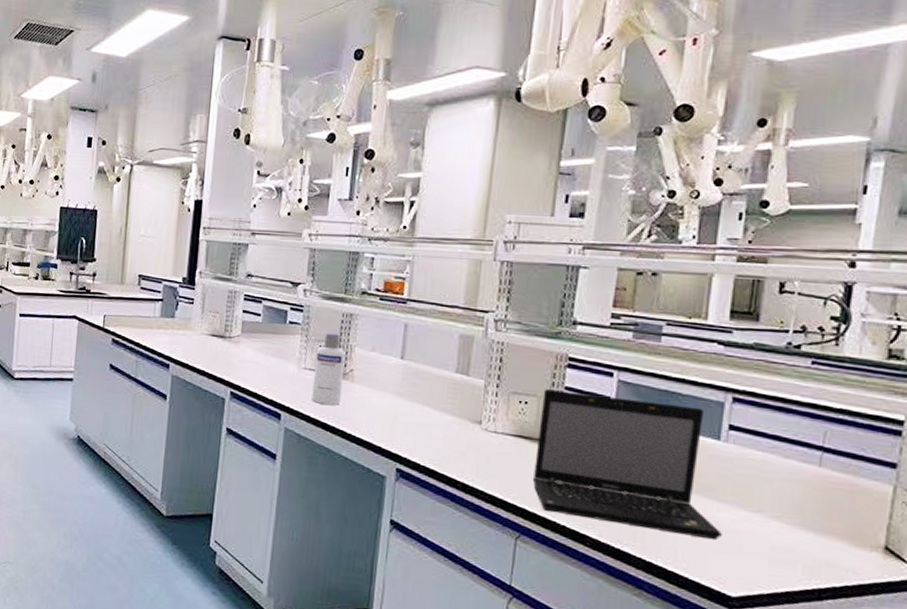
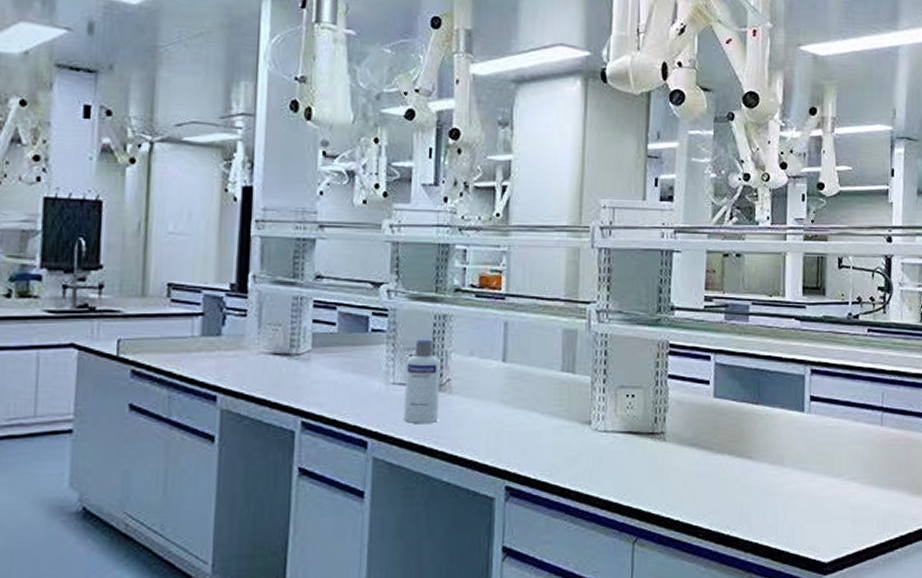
laptop: present [532,389,722,541] -> none [644,379,813,511]

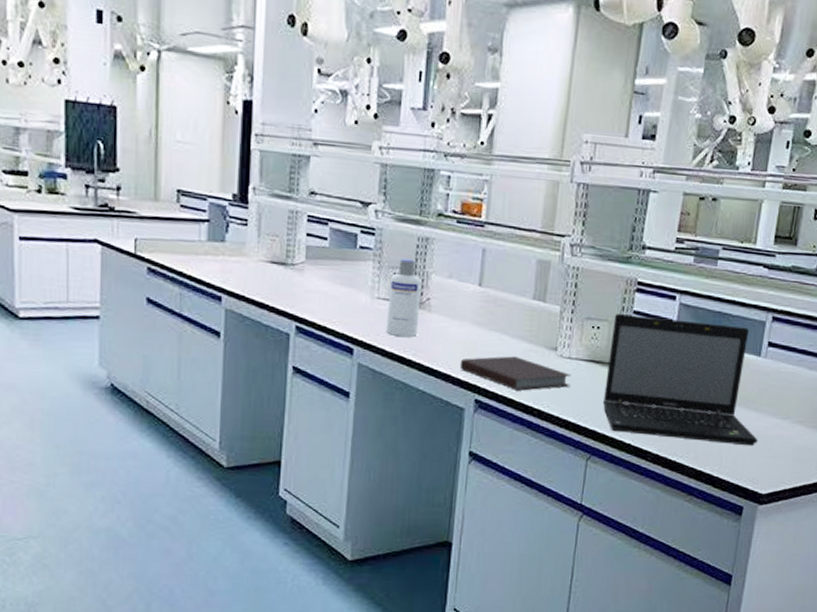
notebook: none [486,434,609,472] -> present [459,356,572,391]
laptop: none [644,379,813,511] -> present [602,314,758,447]

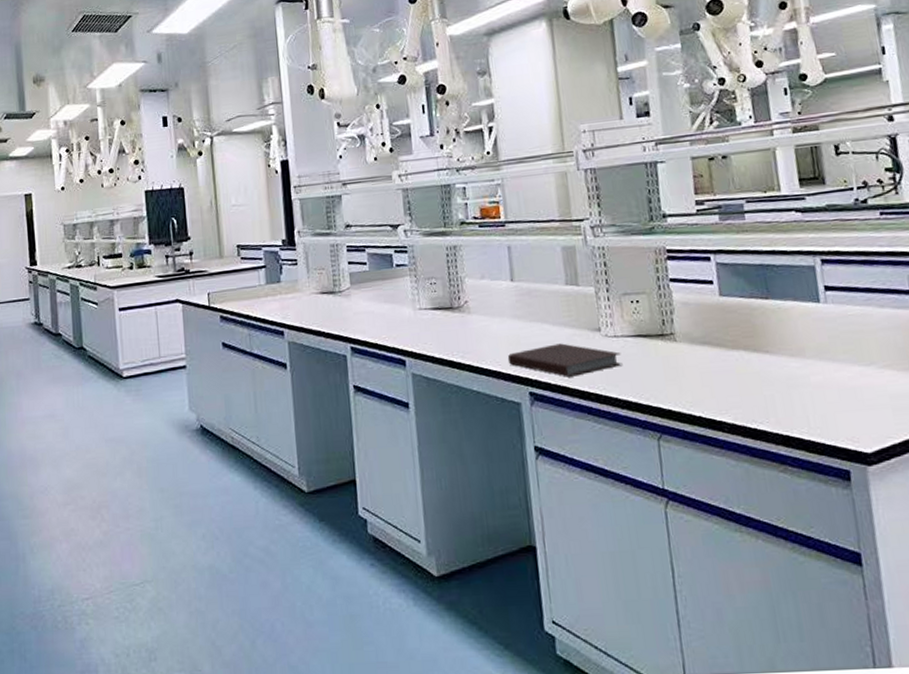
screw cap bottle: present [386,259,422,337] -> none [427,268,462,342]
laptop: present [602,314,758,447] -> none [651,275,845,406]

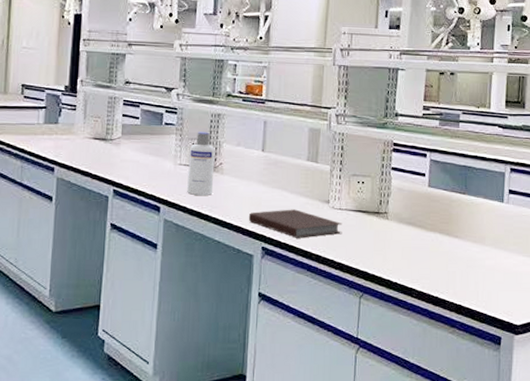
screw cap bottle: none [427,268,462,342] -> present [187,132,215,195]

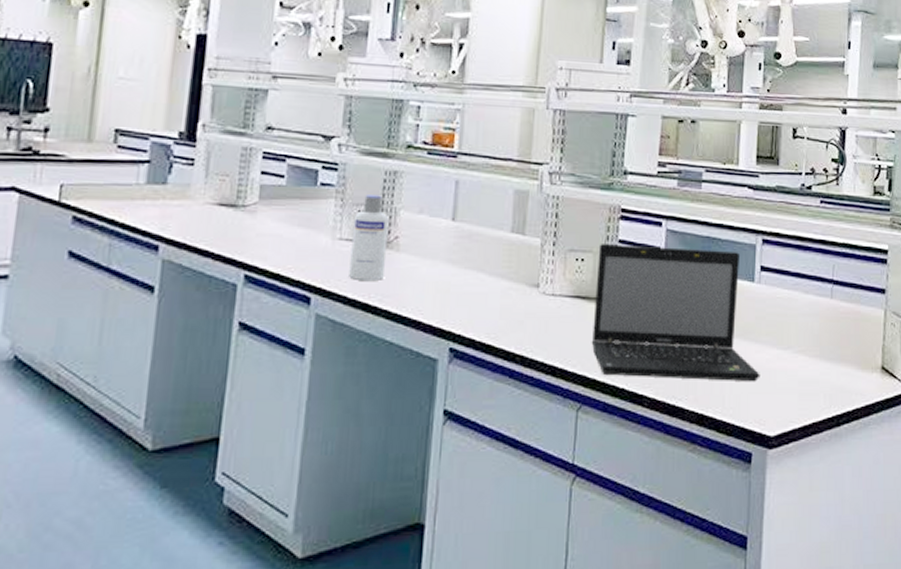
notebook: present [248,209,343,238] -> none [432,296,556,335]
laptop: none [370,170,508,282] -> present [591,244,760,382]

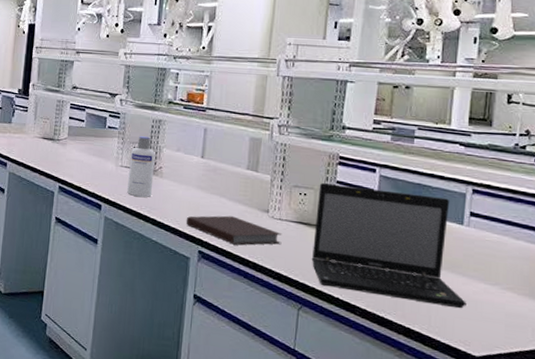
notebook: none [432,296,556,335] -> present [185,215,282,246]

